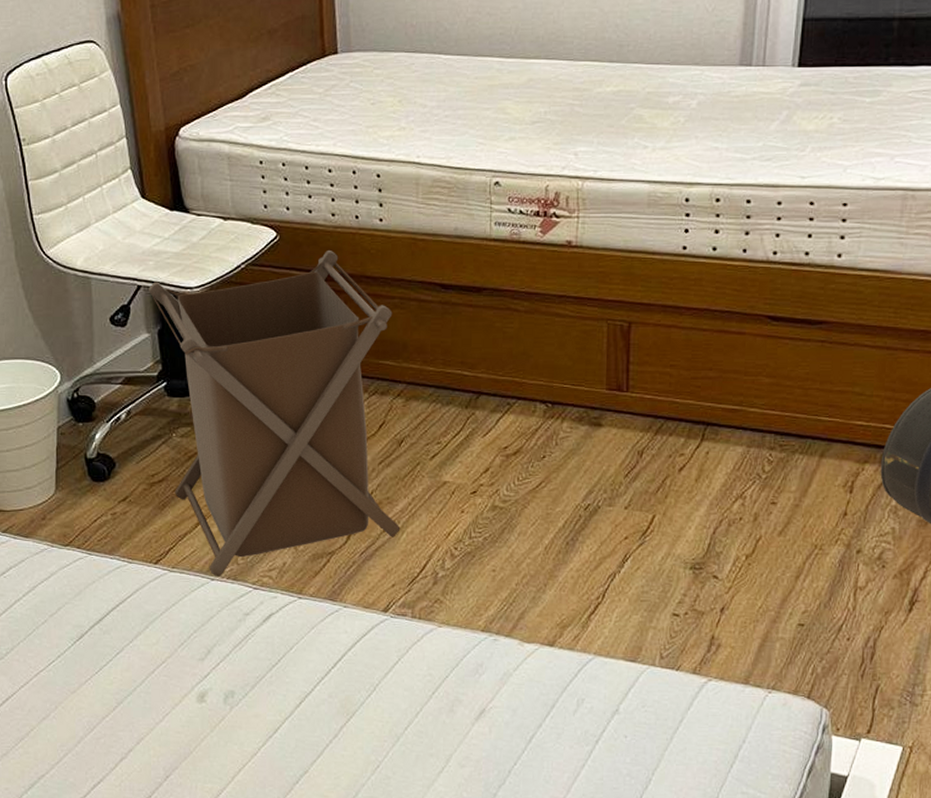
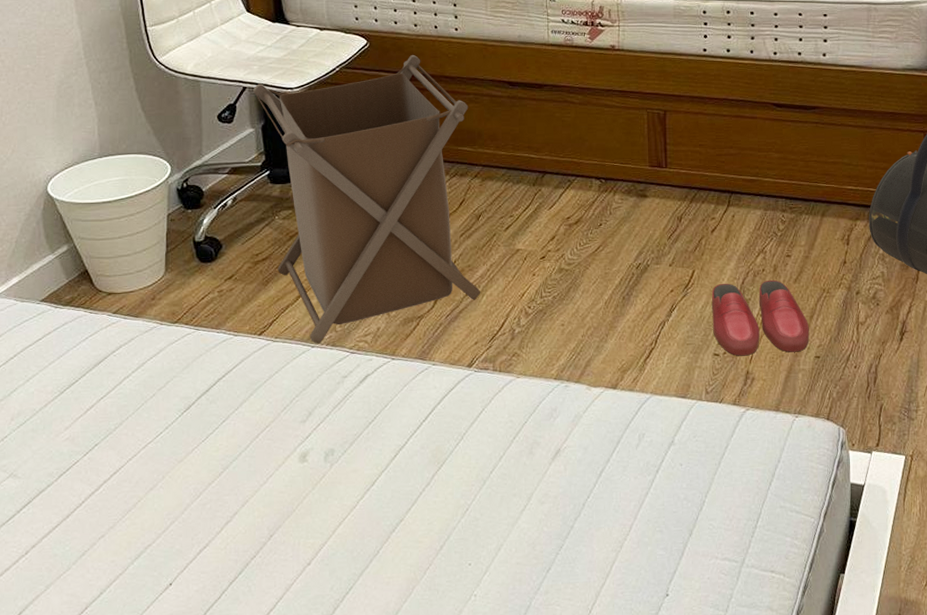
slippers: none [673,530,794,619] -> present [711,279,809,356]

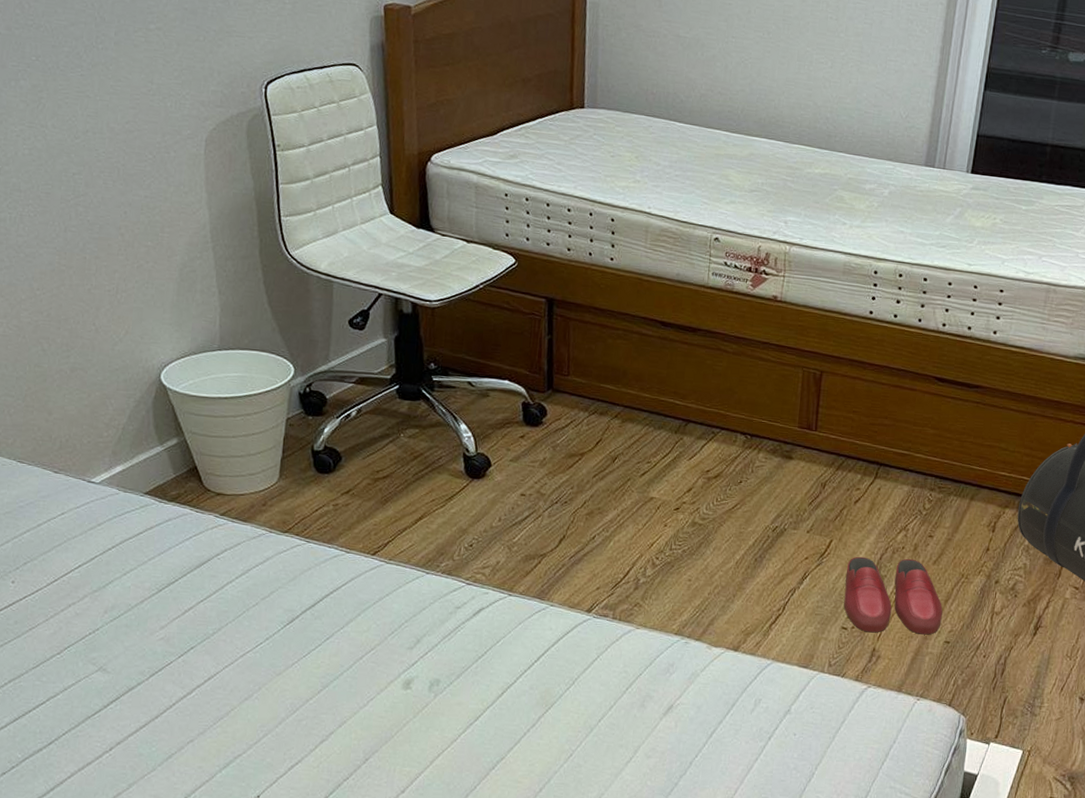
laundry basket: present [253,54,481,344] -> none [389,280,616,571]

